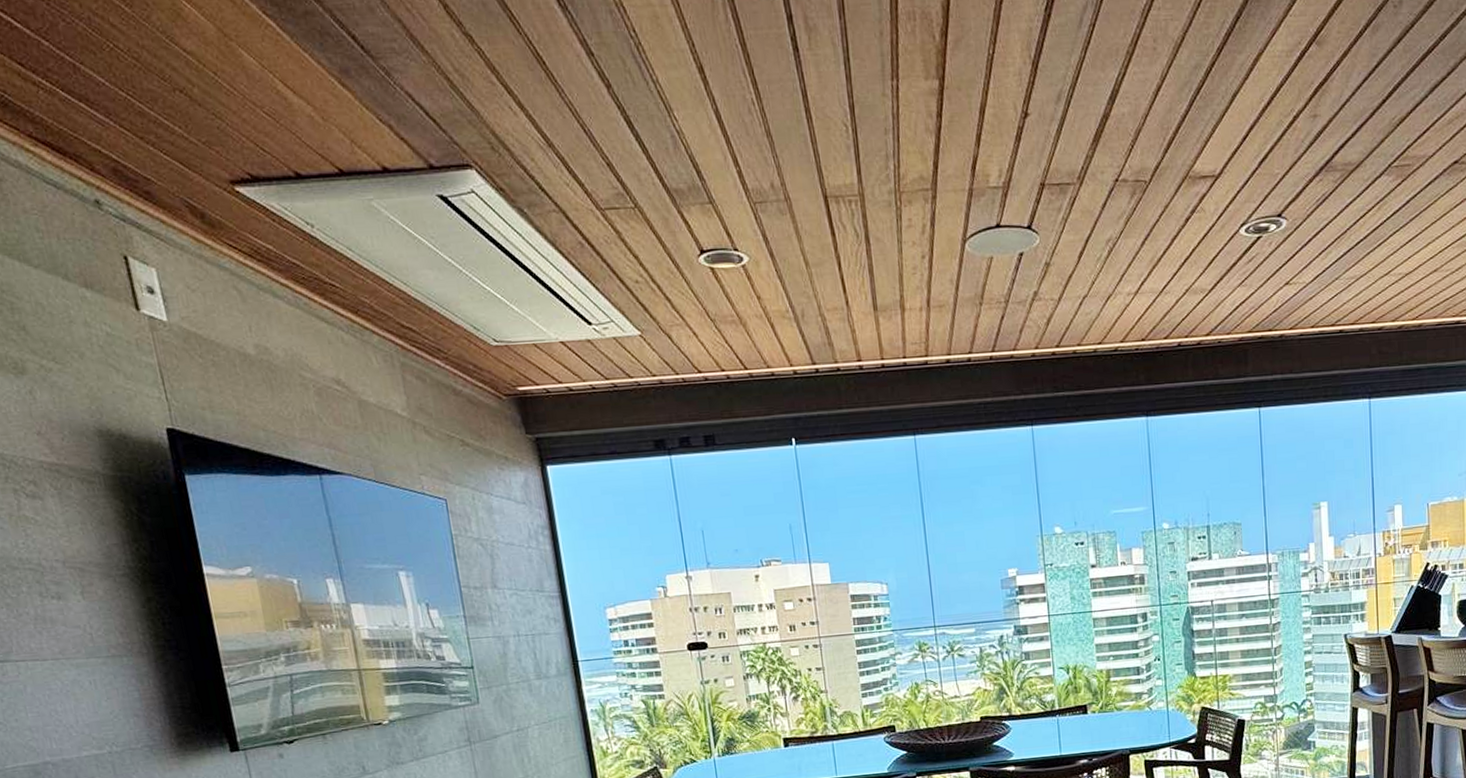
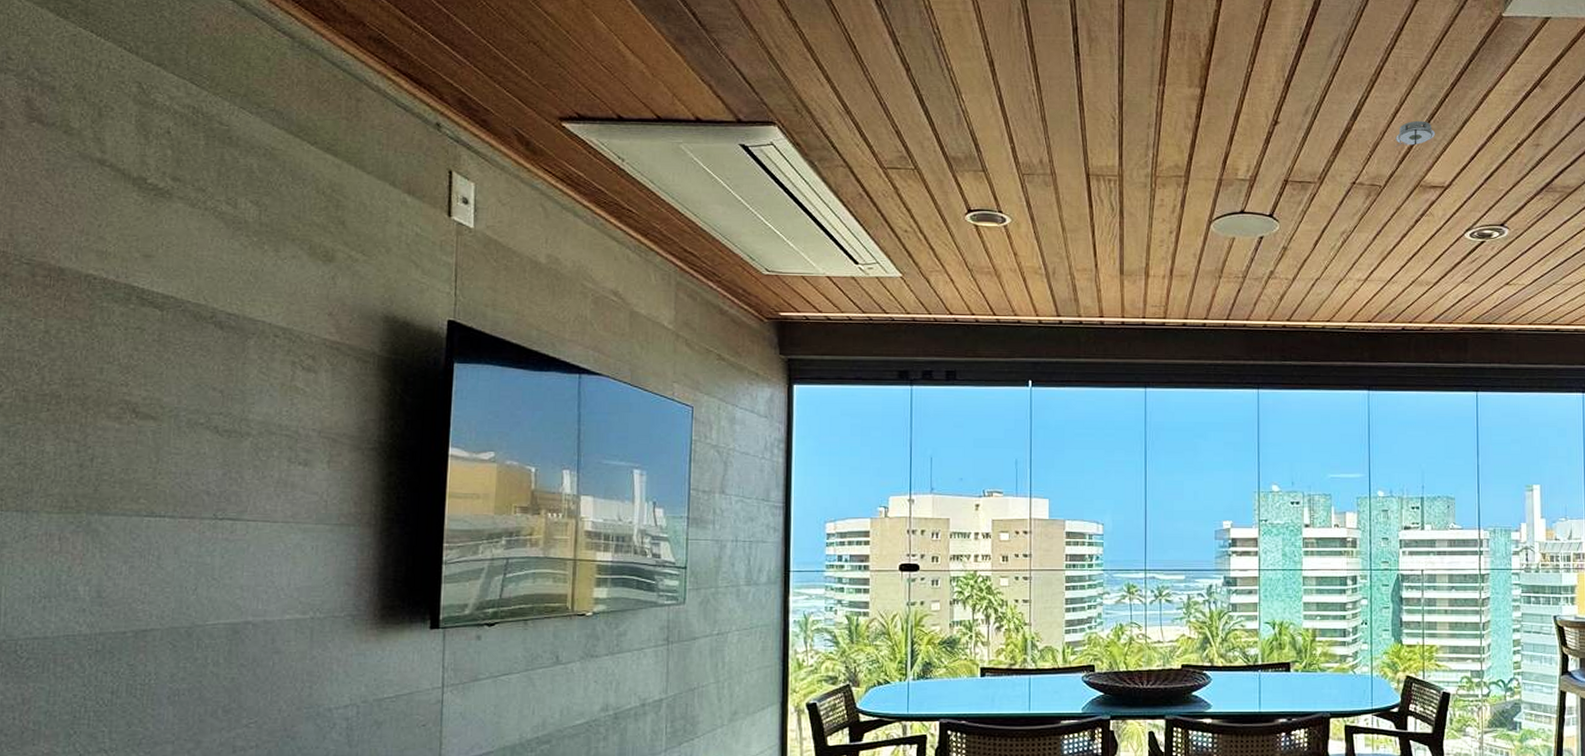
smoke detector: none [1158,97,1203,133] -> present [1394,120,1436,147]

